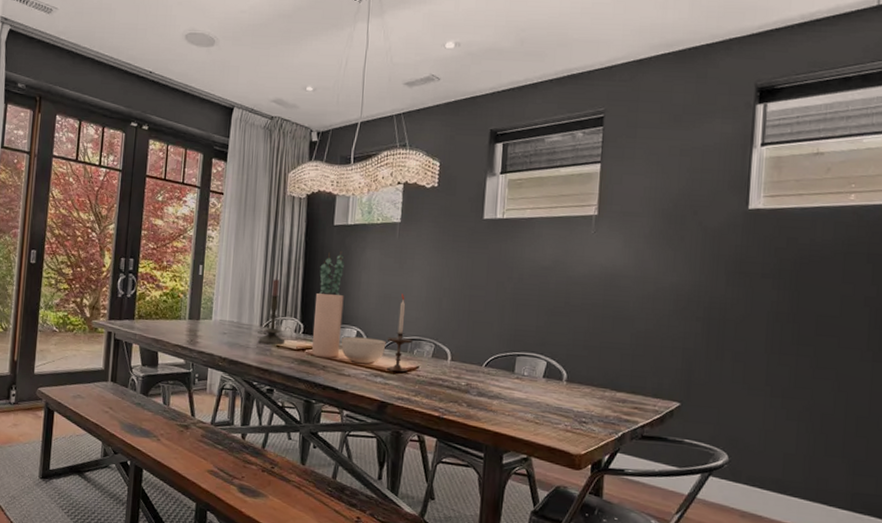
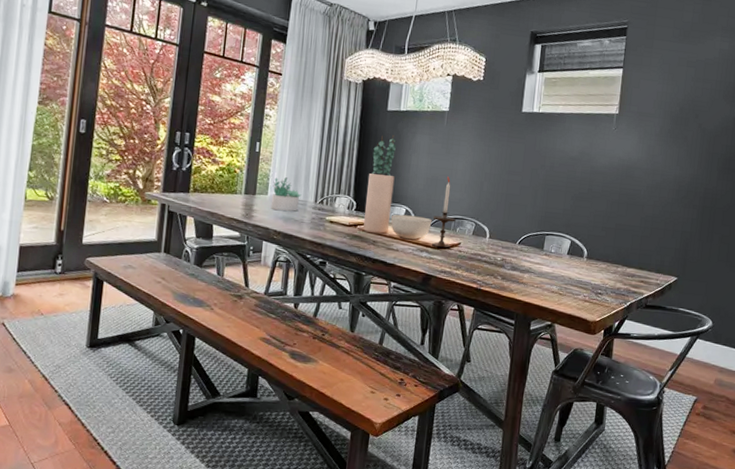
succulent plant: none [215,300,246,337] -> present [270,177,302,212]
candle: present [258,277,285,346] -> none [312,156,339,221]

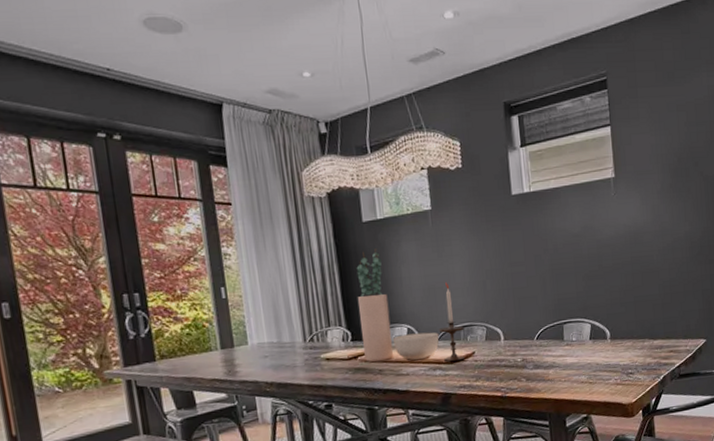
succulent plant: present [270,177,302,212] -> none [250,320,287,360]

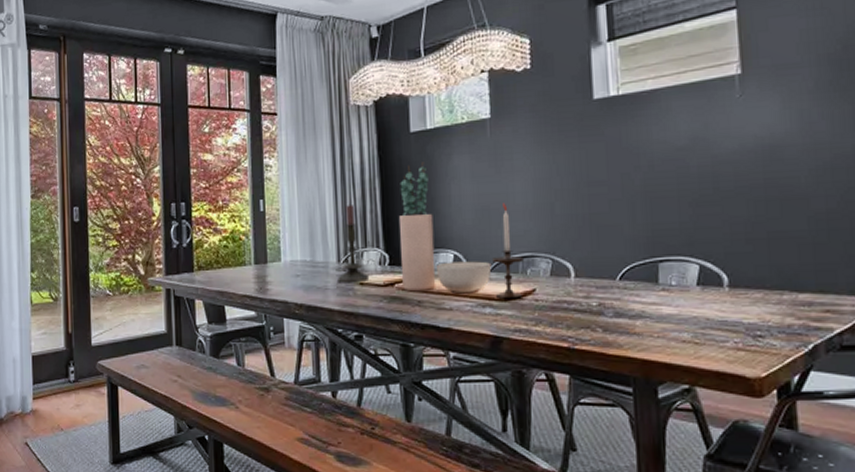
candle: none [305,286,335,360] -> present [337,202,370,283]

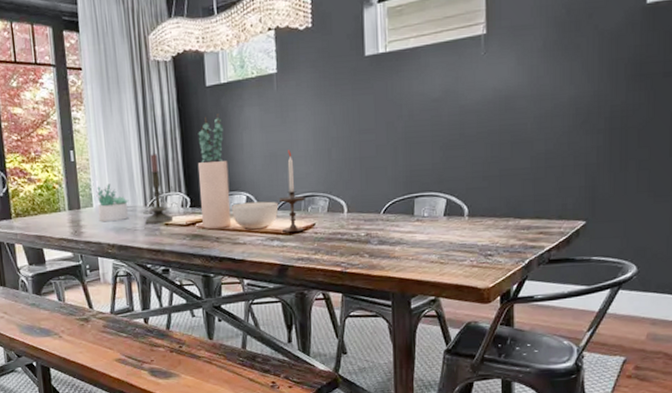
succulent plant: none [285,237,321,279] -> present [96,184,129,222]

